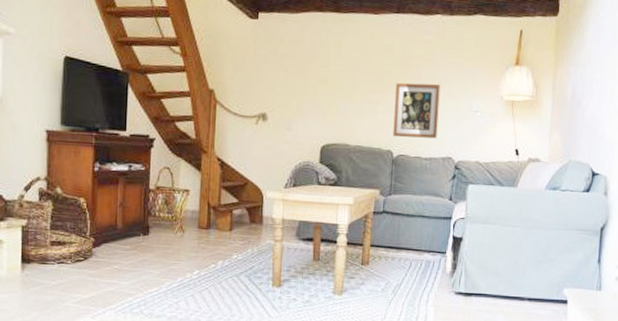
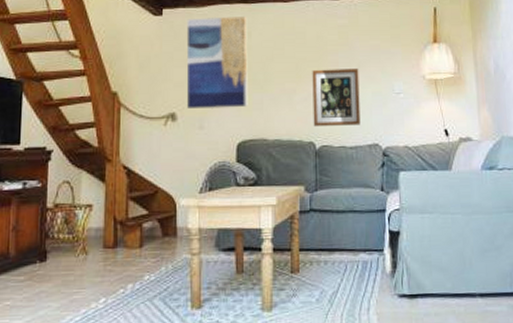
wall art: none [277,24,338,113] -> present [186,15,248,109]

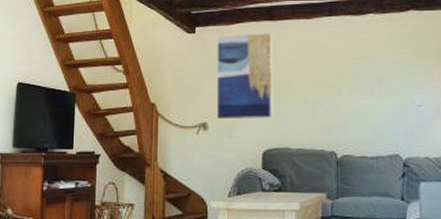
wall art: present [312,67,361,126] -> none [334,81,381,136]

